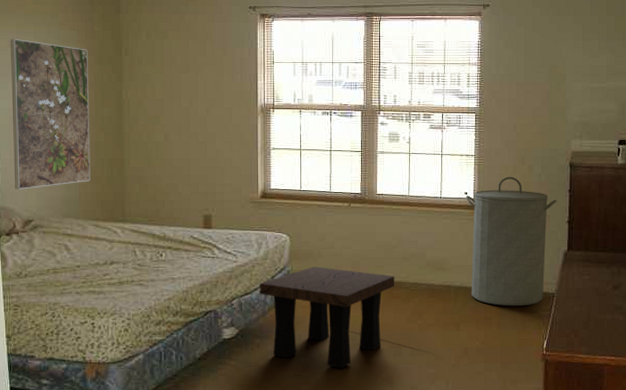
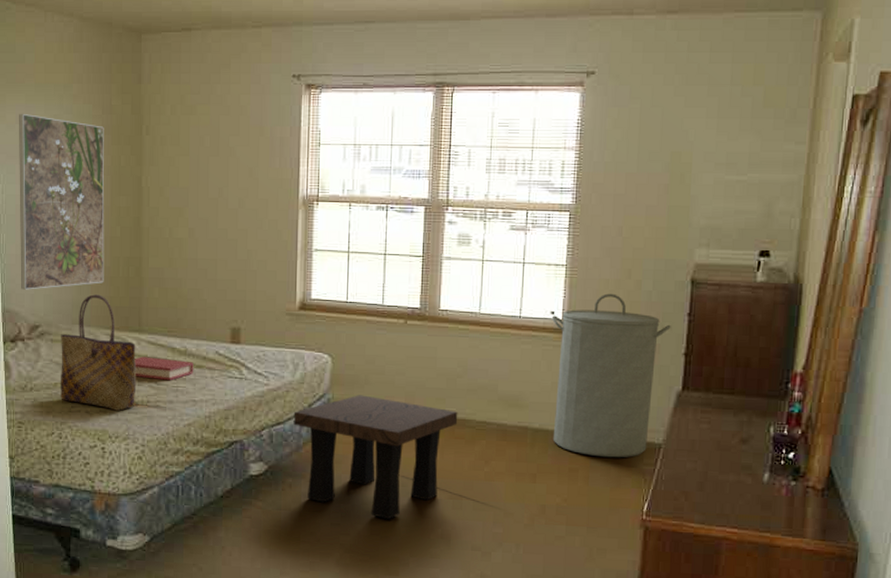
tote bag: none [52,191,122,290] -> present [61,294,137,411]
hardback book: none [119,243,172,263] -> present [134,356,194,381]

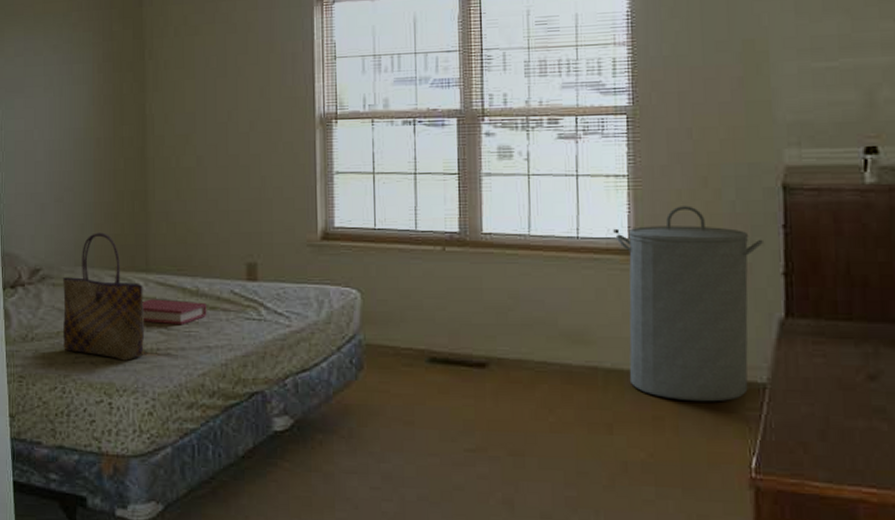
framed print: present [19,114,105,290] -> none [18,46,108,231]
side table: present [293,395,458,520] -> none [320,334,513,482]

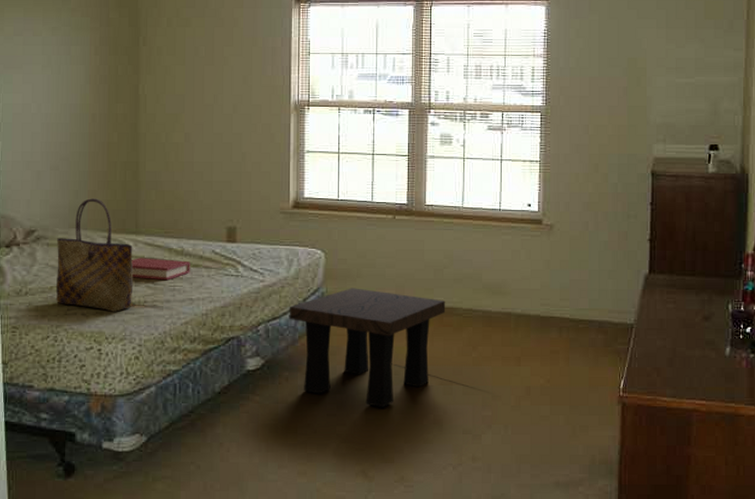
side table: none [320,334,513,482] -> present [289,288,446,408]
laundry hamper: present [615,206,763,402] -> none [528,186,636,339]

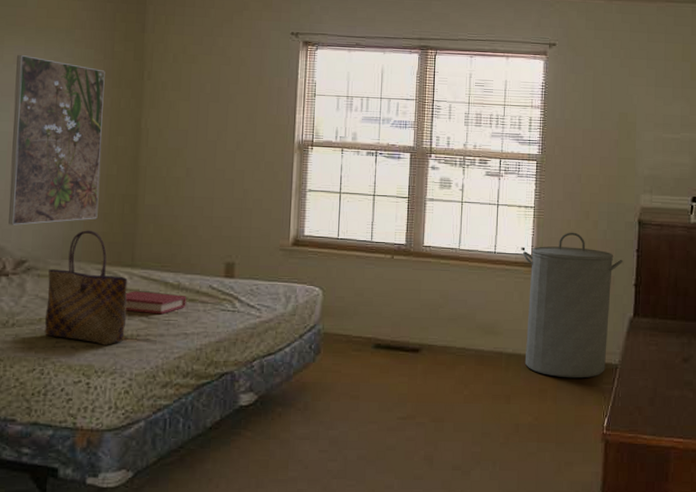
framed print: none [16,27,102,196] -> present [8,55,105,225]
side table: present [289,288,446,408] -> none [284,325,440,444]
laundry hamper: none [528,186,636,339] -> present [522,232,623,378]

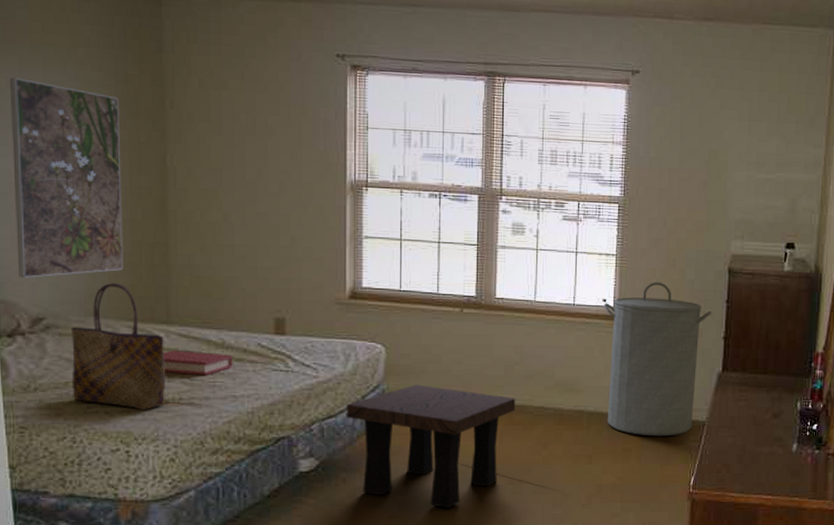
side table: none [284,325,440,444] -> present [346,384,516,509]

